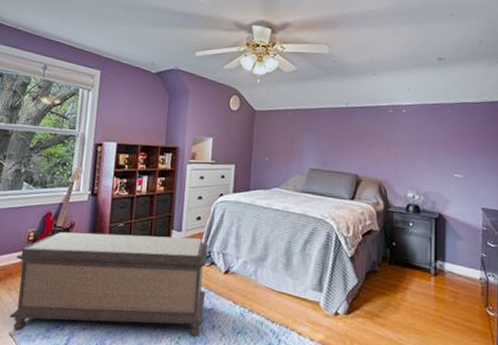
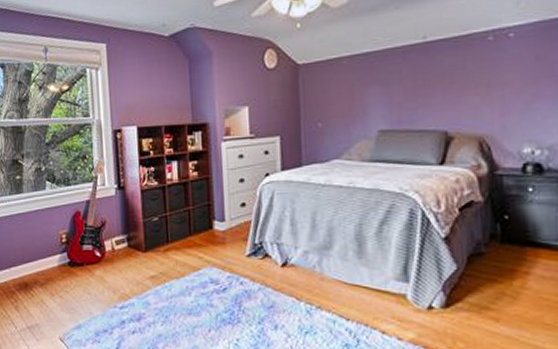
bench: present [9,232,208,337] -> none [52,228,263,339]

